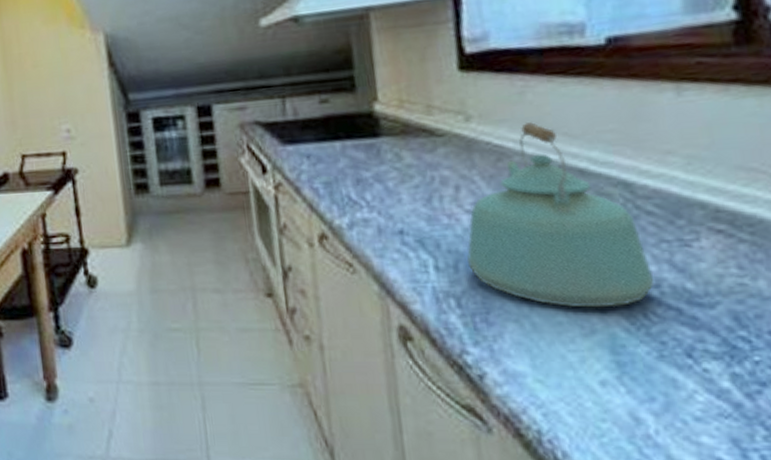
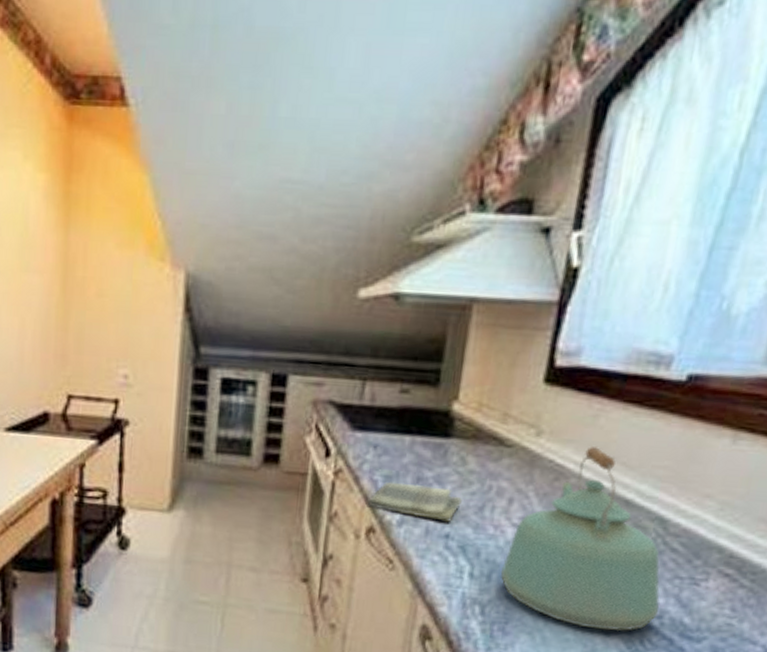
dish towel: none [314,185,408,219] -> present [368,481,462,523]

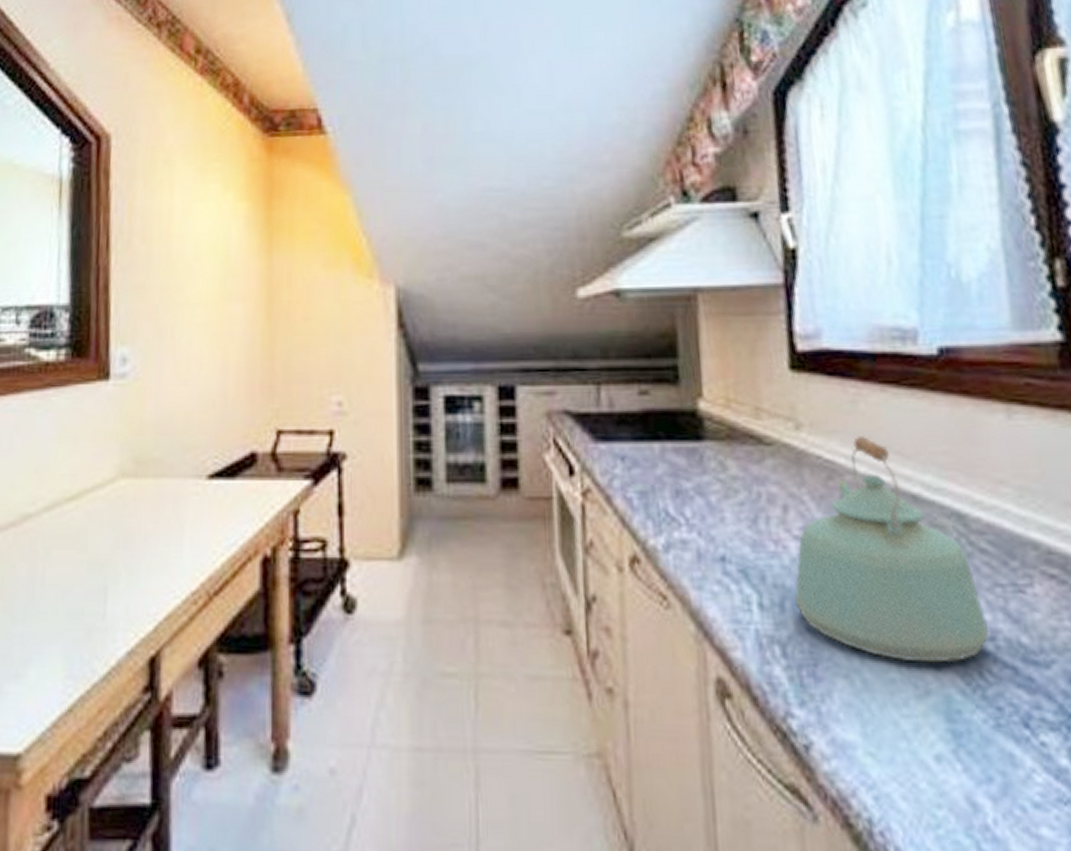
dish towel: present [368,481,462,523] -> none [626,498,731,543]

